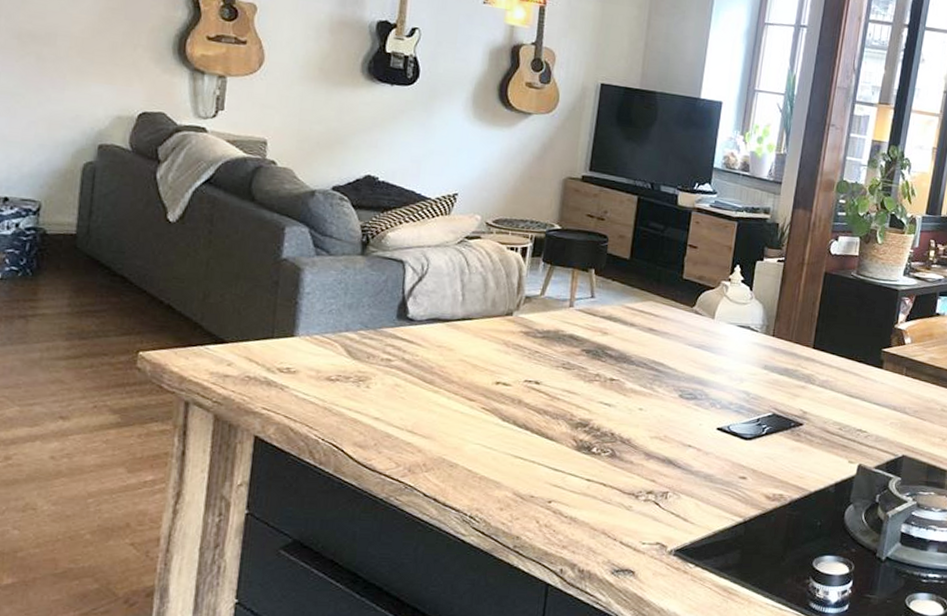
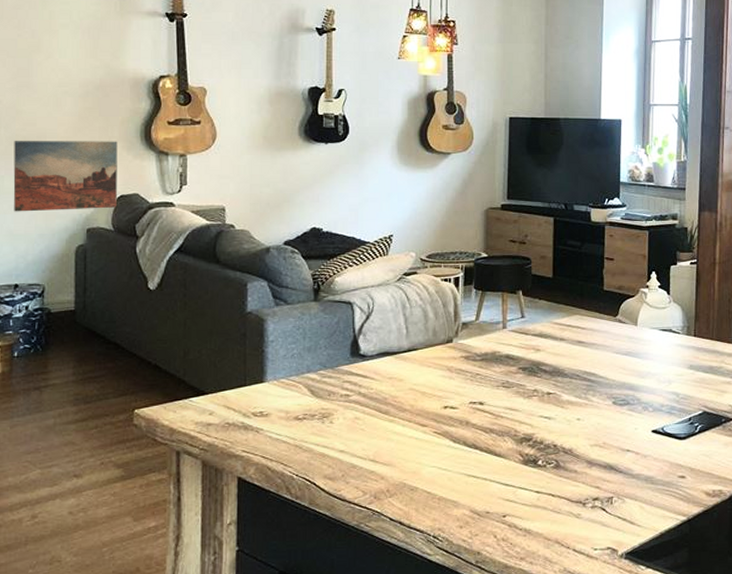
wall art: none [10,34,145,125] -> present [13,141,118,212]

